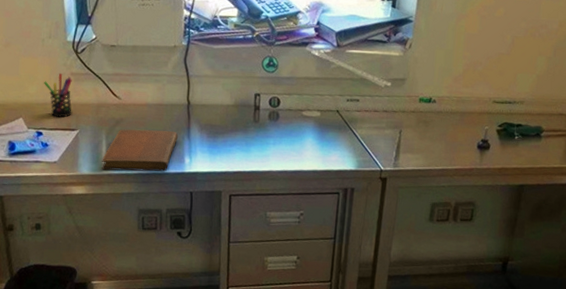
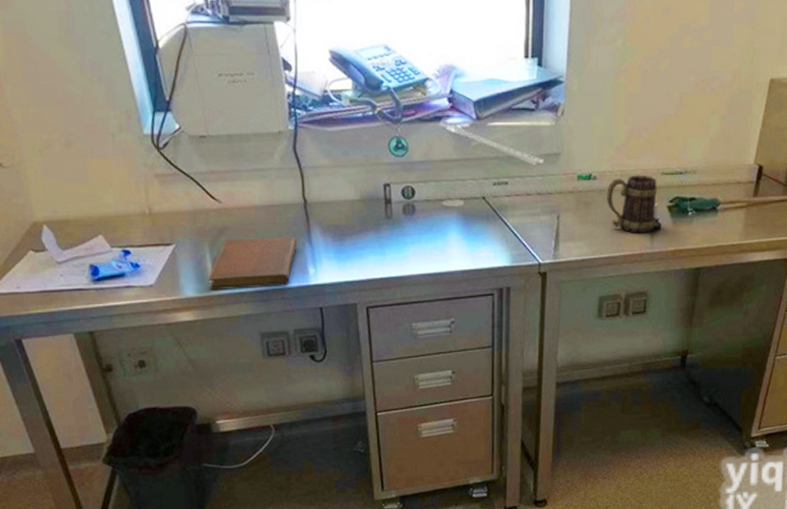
pen holder: present [44,73,72,117] -> none [122,175,164,231]
mug: none [443,101,489,151] -> present [606,175,657,233]

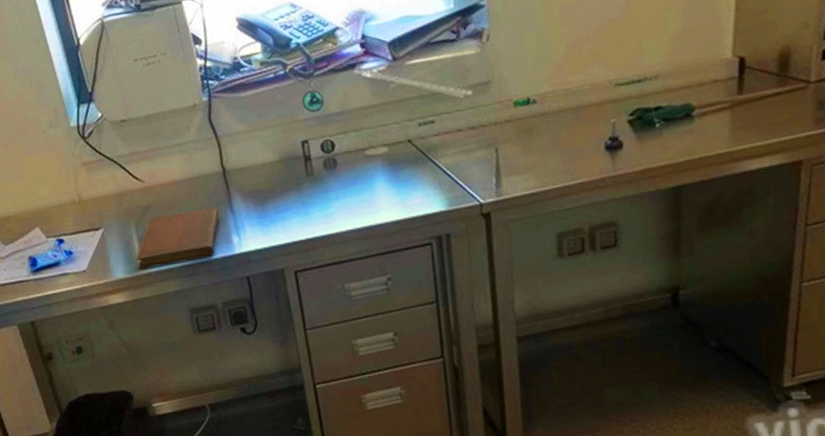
mug: present [606,175,657,233] -> none [550,89,615,157]

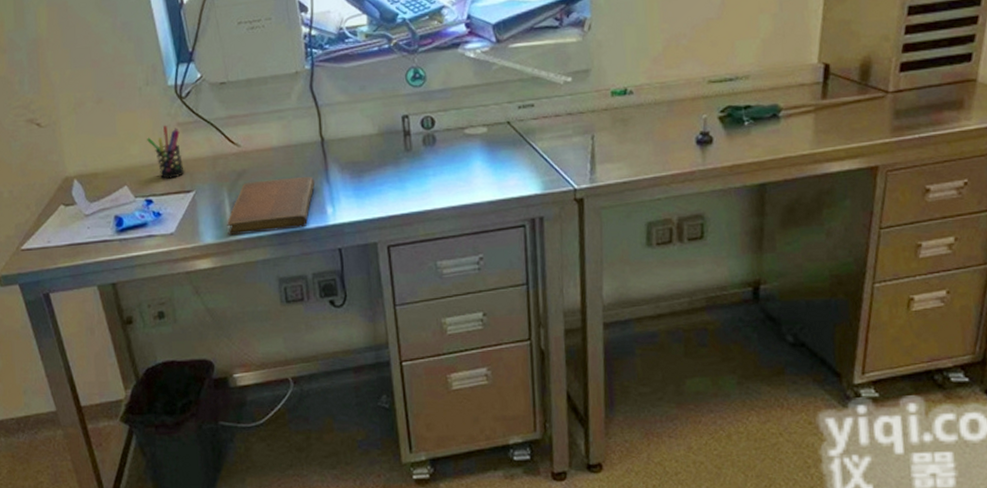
pen holder: none [54,165,92,218] -> present [147,125,185,179]

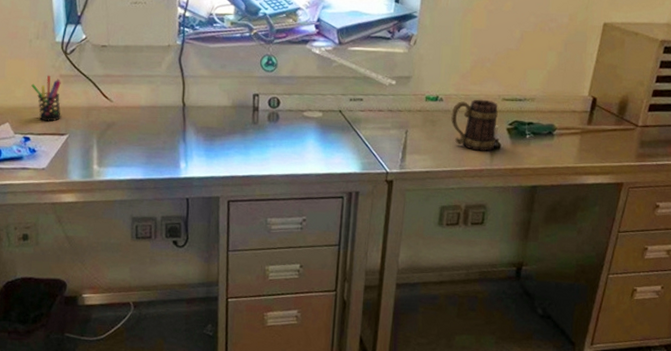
notebook: present [226,176,315,236] -> none [92,133,174,177]
mug: none [645,84,706,149] -> present [451,99,498,151]

